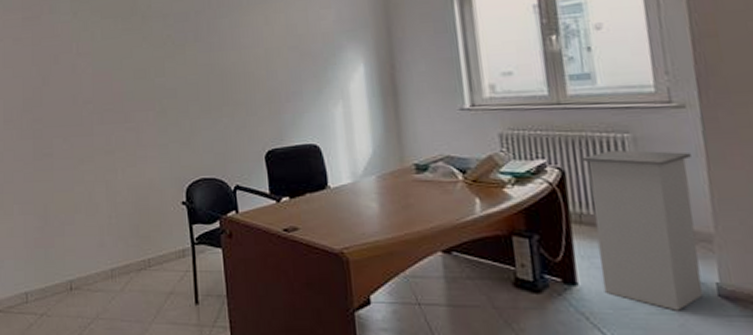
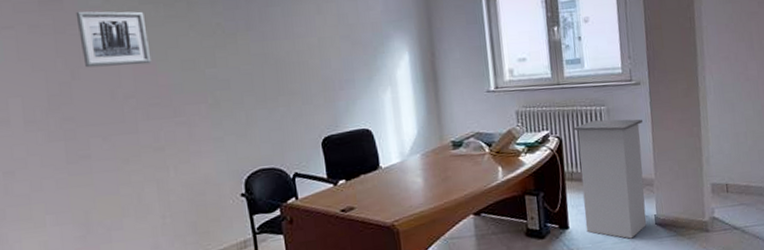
wall art: none [50,25,108,75] -> present [75,11,152,68]

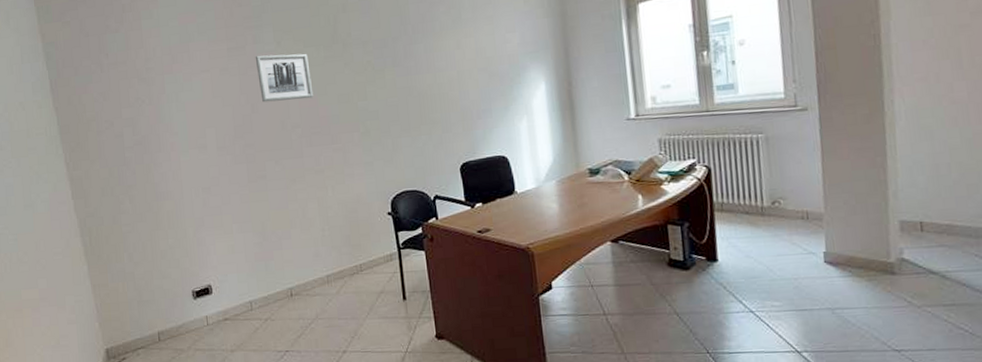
trash can: present [573,119,647,239] -> none [724,147,814,276]

